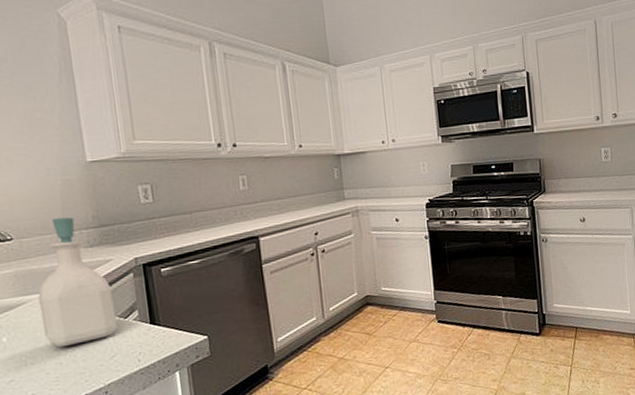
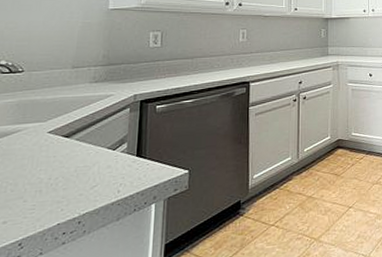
soap bottle: present [38,217,117,347] -> none [31,55,107,176]

